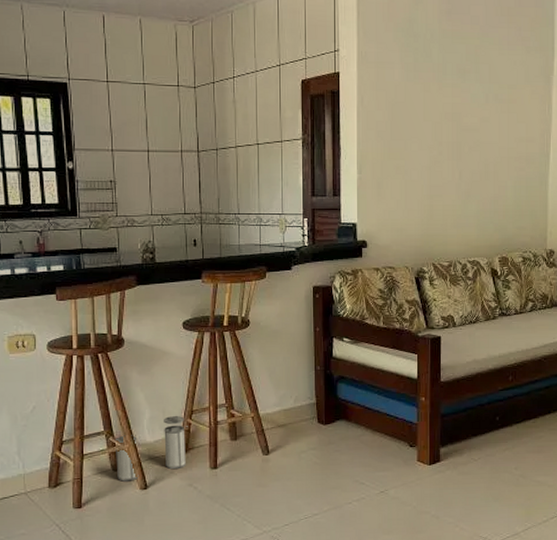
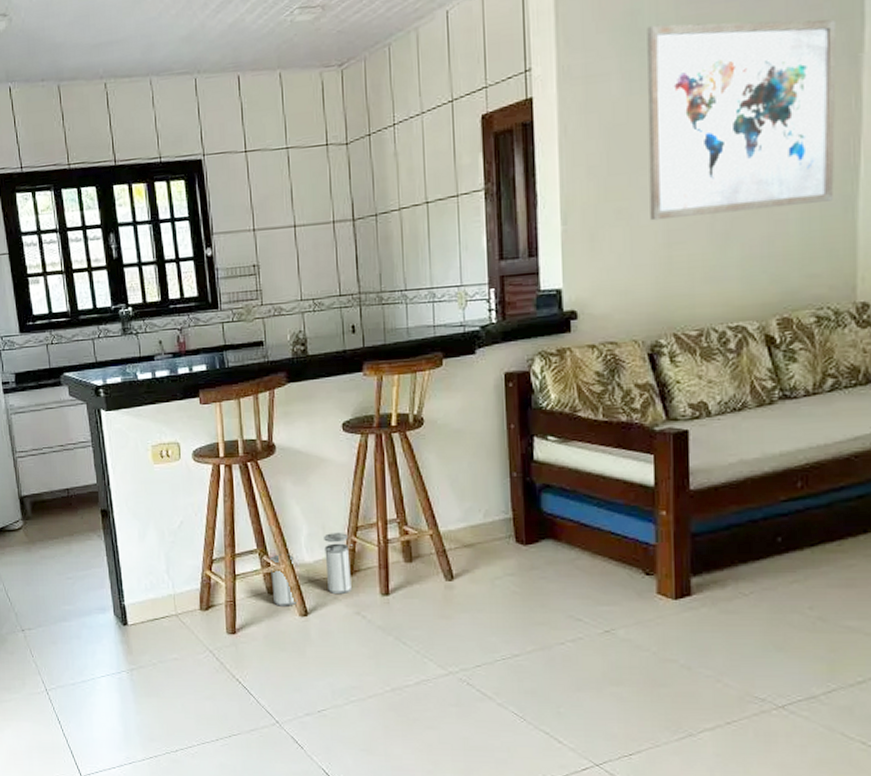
wall art: none [419,32,537,178] -> present [647,19,836,221]

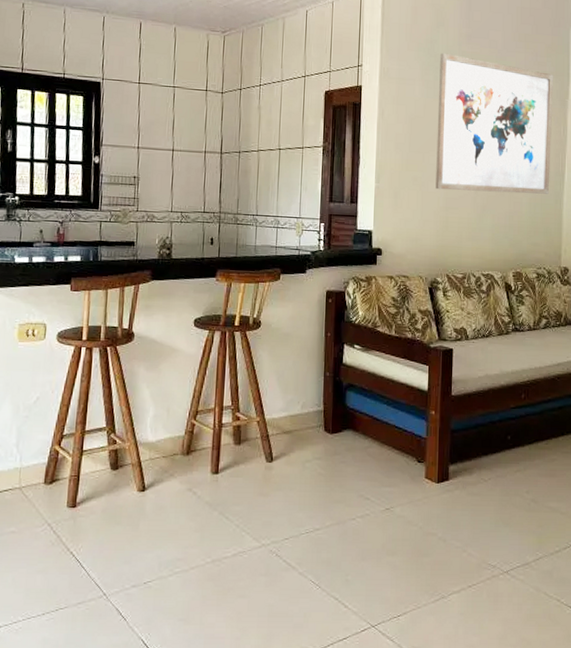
trash can: present [270,532,352,606] -> none [115,415,192,482]

